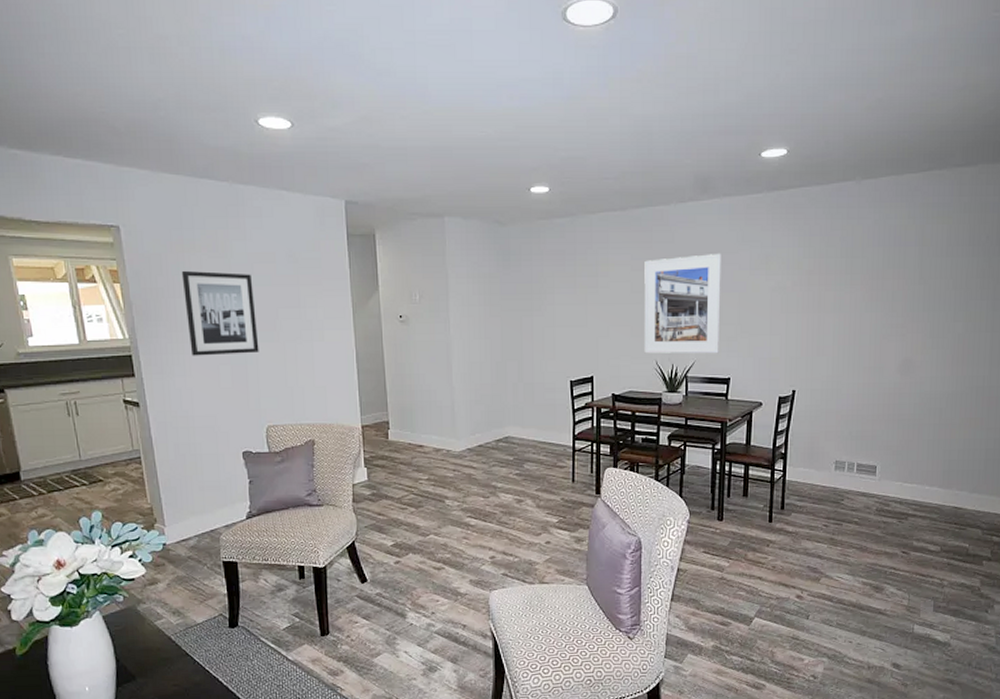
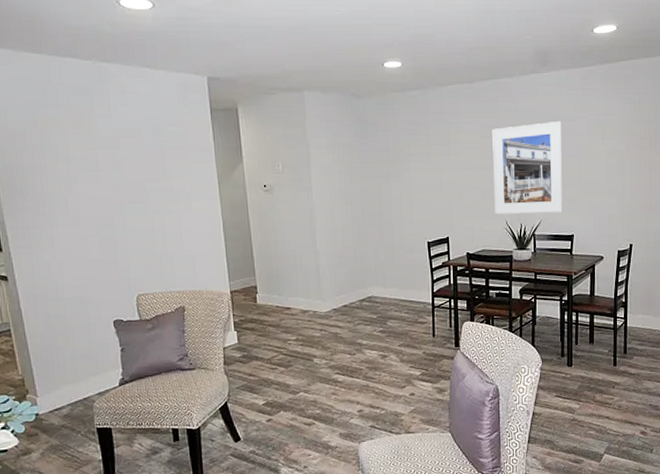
wall art: present [181,270,259,356] -> none [47,146,127,229]

